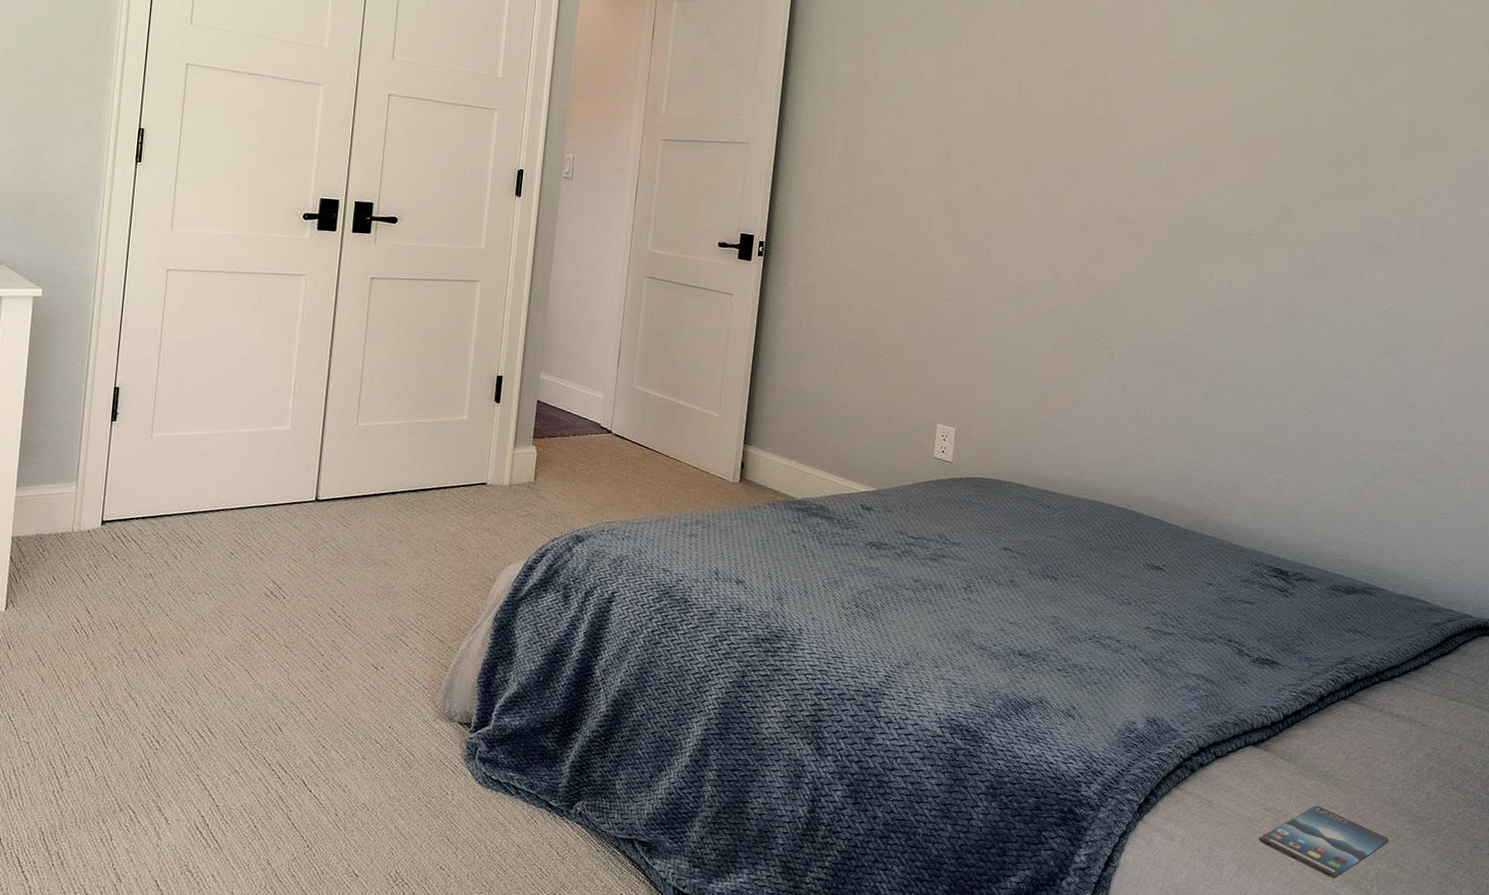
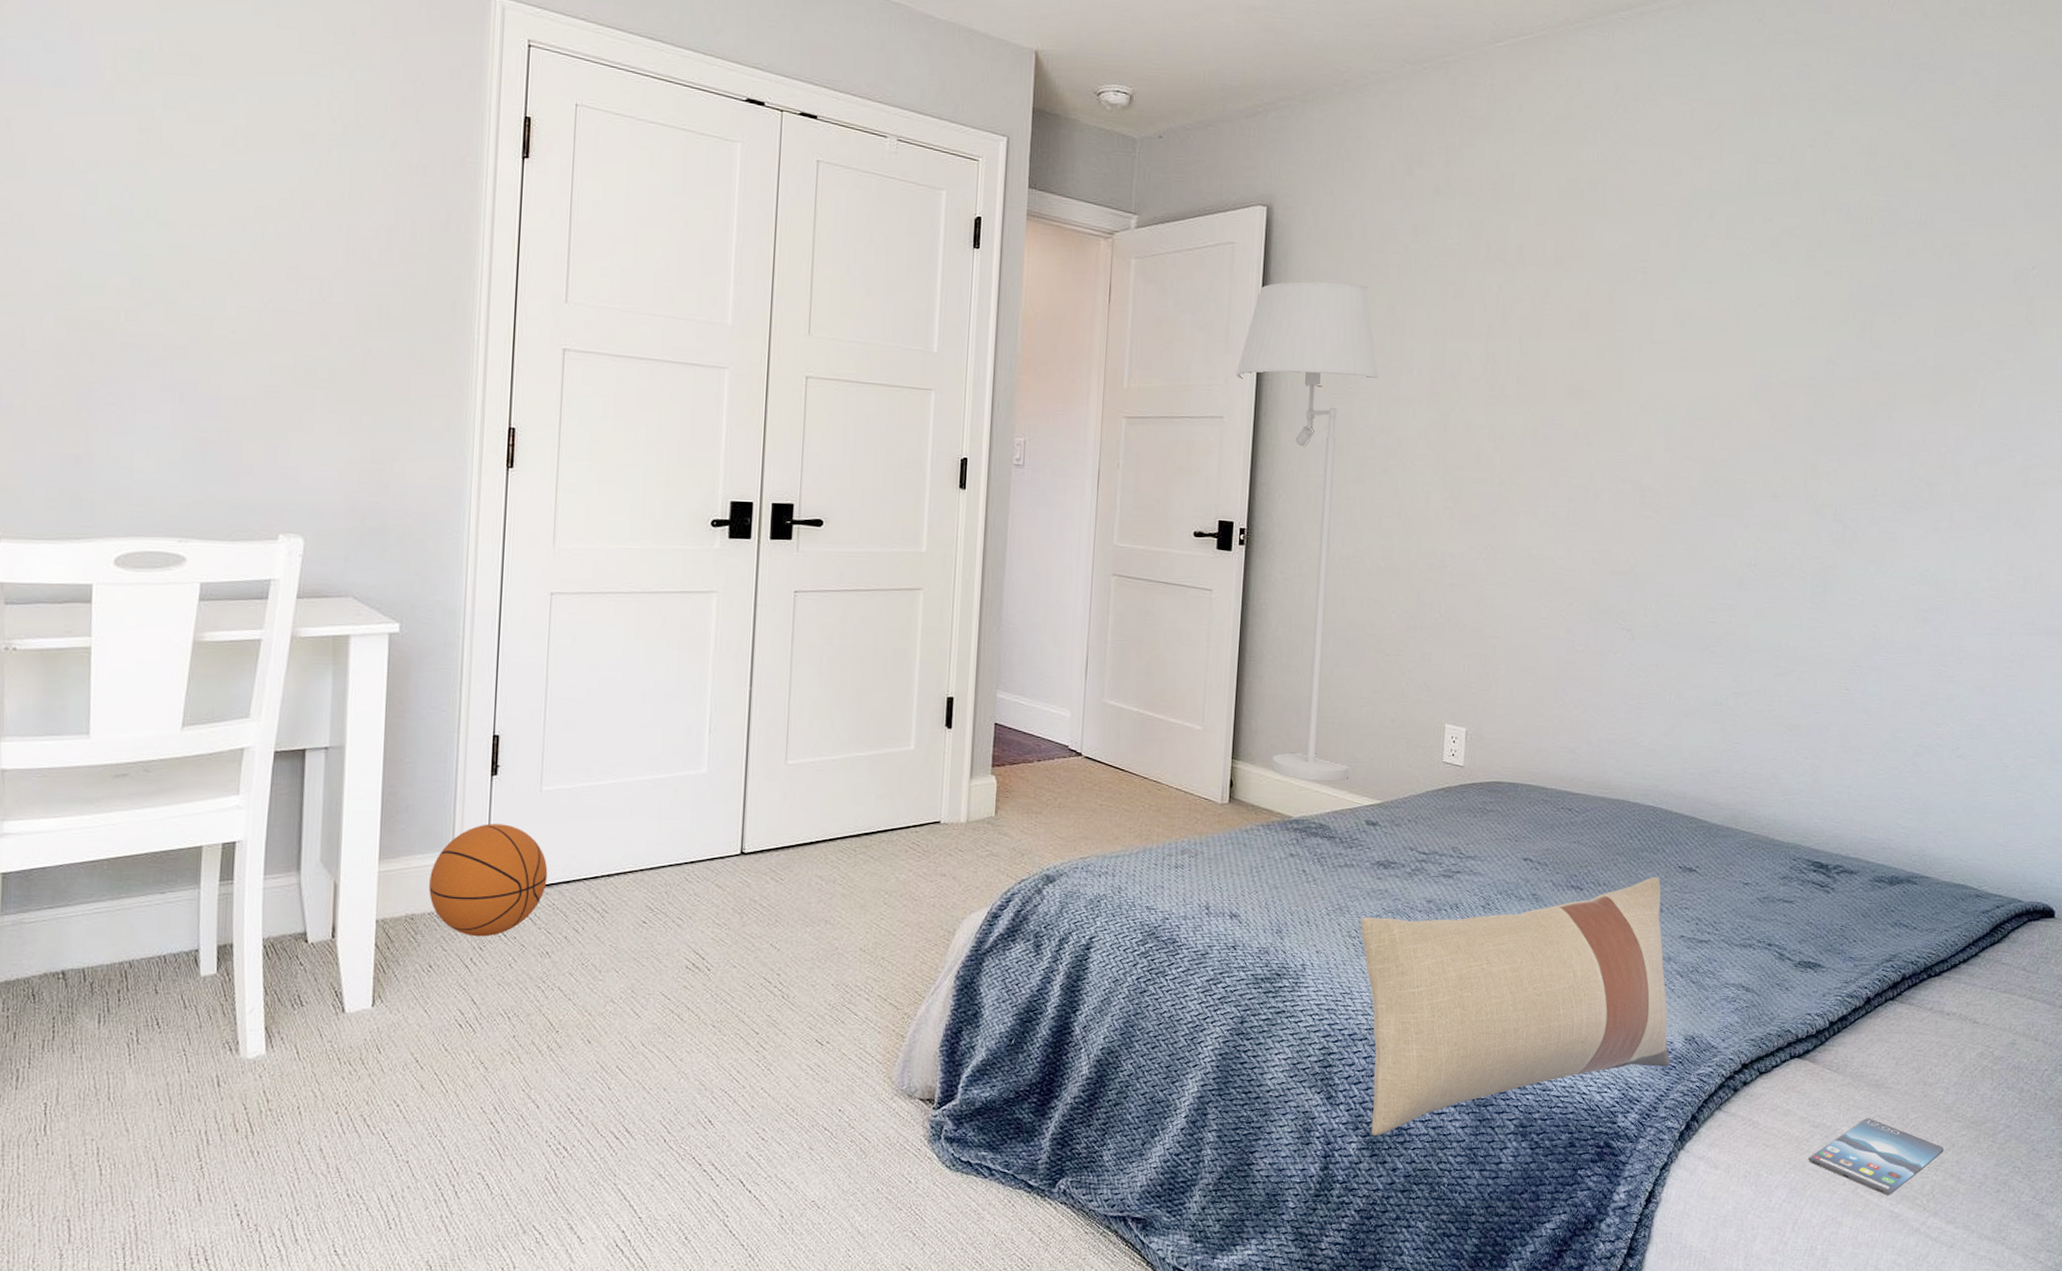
basketball: none [56,461,154,557] -> present [429,824,548,937]
floor lamp: none [762,26,889,469] -> present [1237,281,1379,782]
pillow: none [853,572,1132,787] -> present [1360,877,1670,1136]

